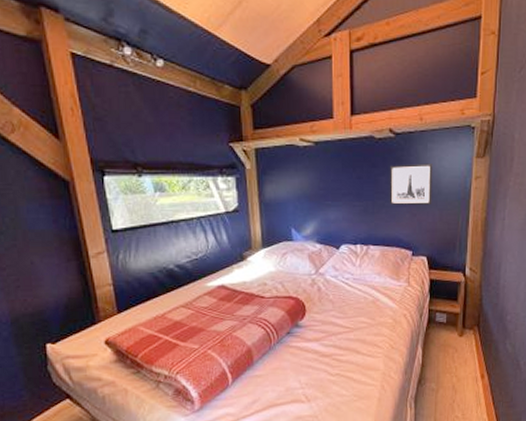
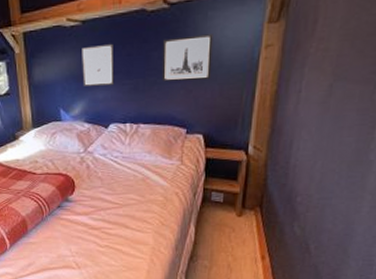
wall art: none [314,167,346,207] -> present [82,44,115,87]

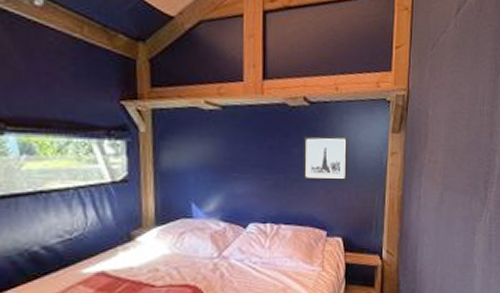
wall art: present [82,44,115,87] -> none [220,134,256,180]

